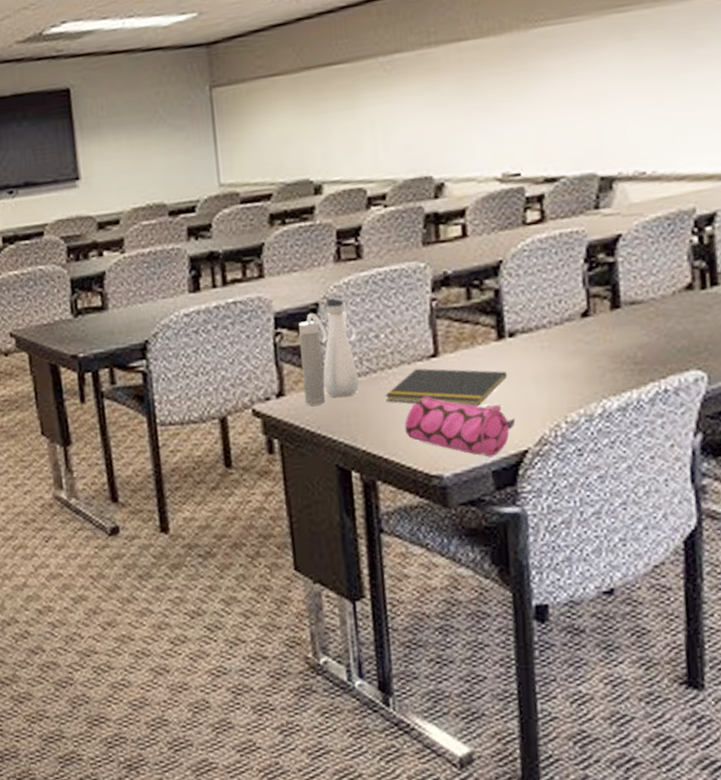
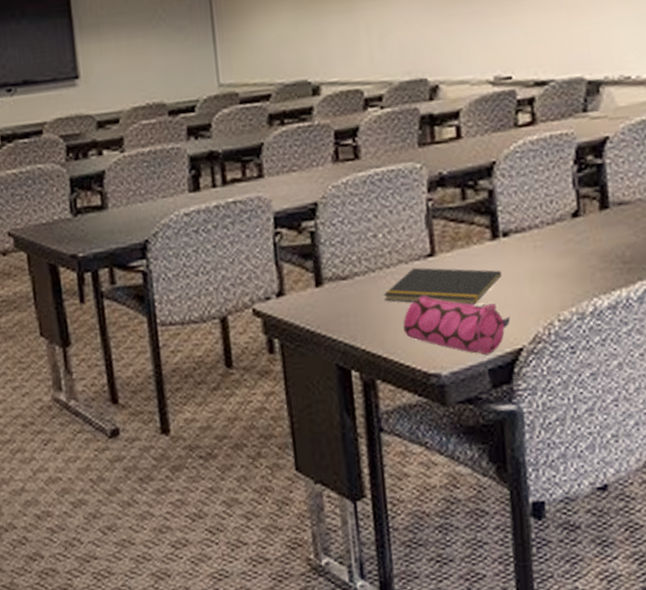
water bottle: present [298,298,359,406] -> none [298,198,358,305]

